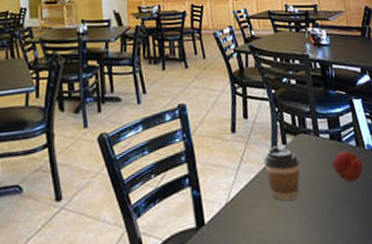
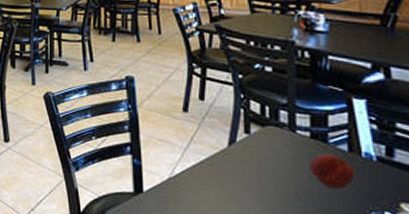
coffee cup: present [263,145,300,201] -> none [218,133,264,191]

